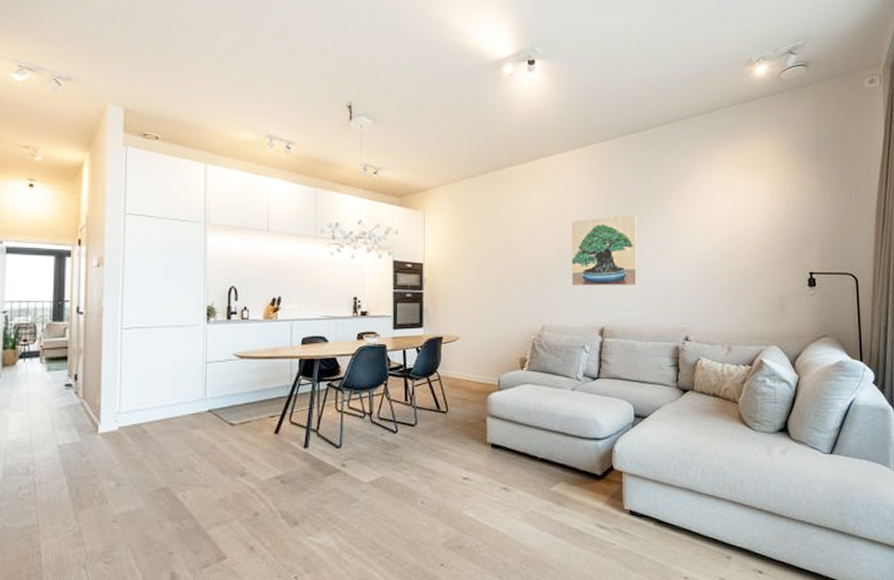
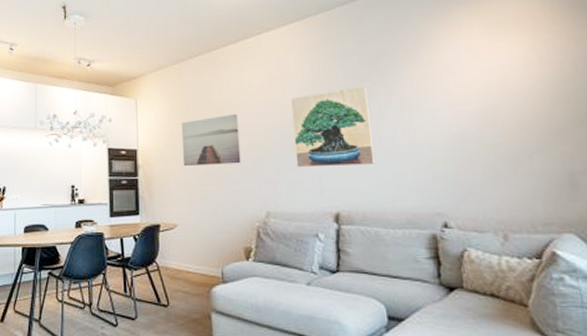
wall art: none [468,233,522,282] -> present [181,114,241,167]

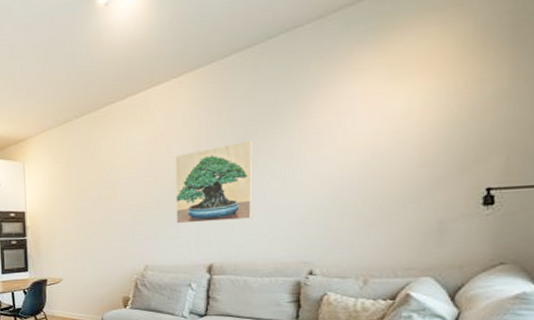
wall art: present [181,114,241,167] -> none [67,173,123,227]

